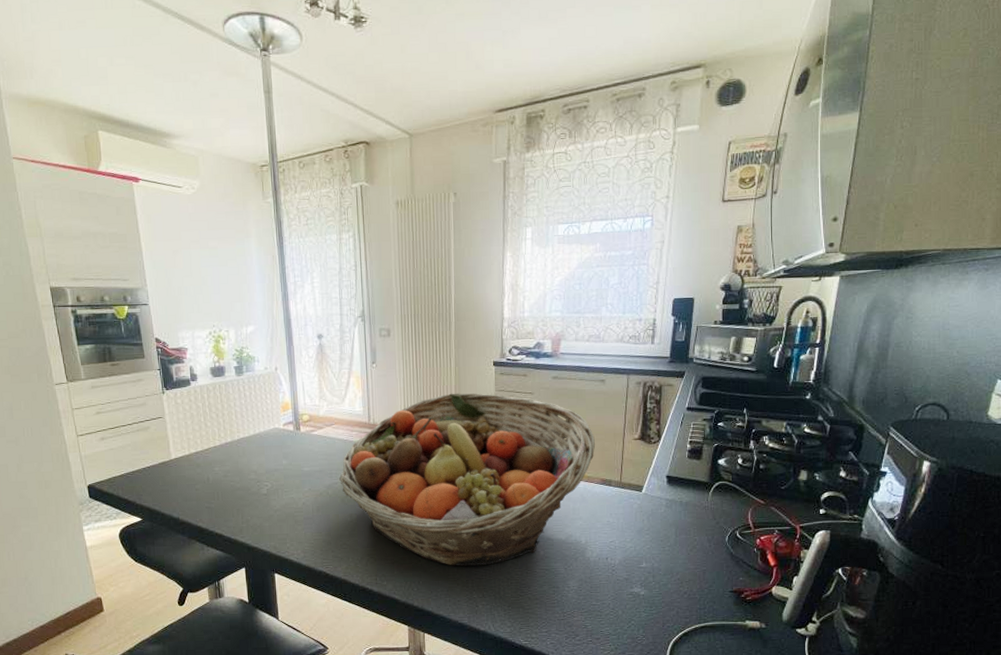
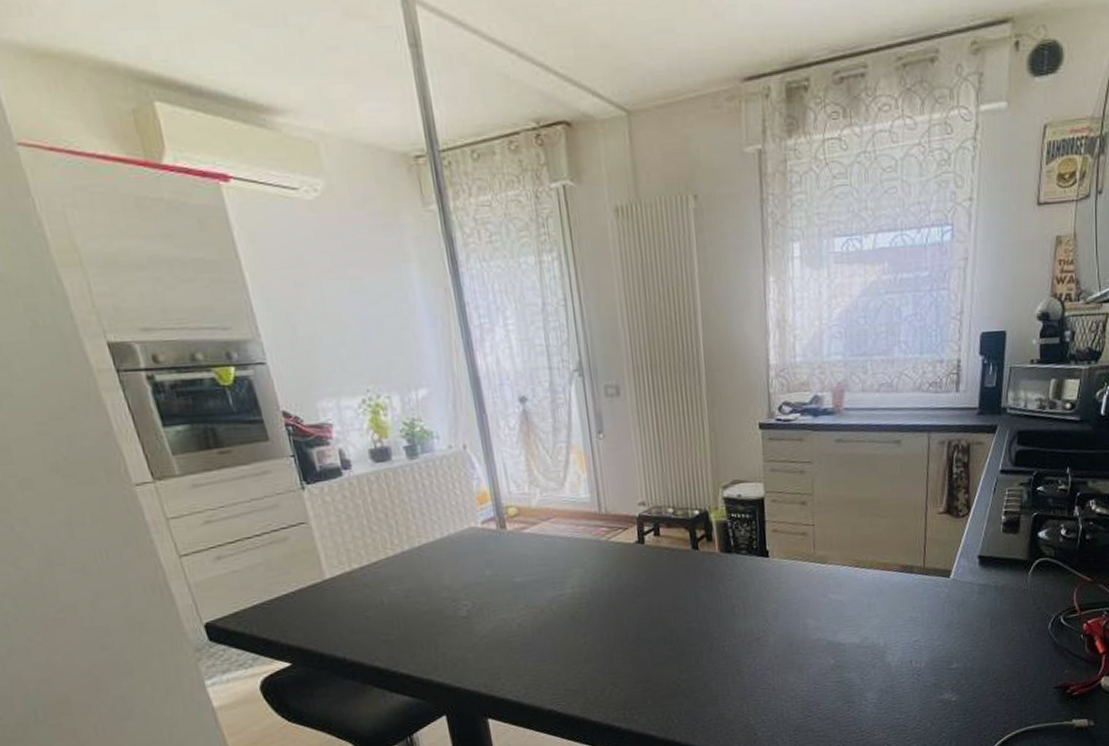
fruit basket: present [339,393,596,567] -> none [565,466,893,688]

